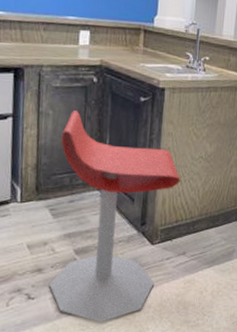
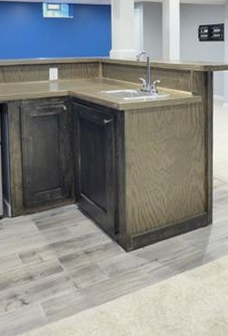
stool: present [48,110,181,322] -> none [39,135,147,326]

